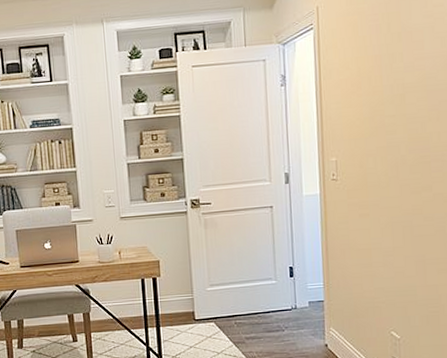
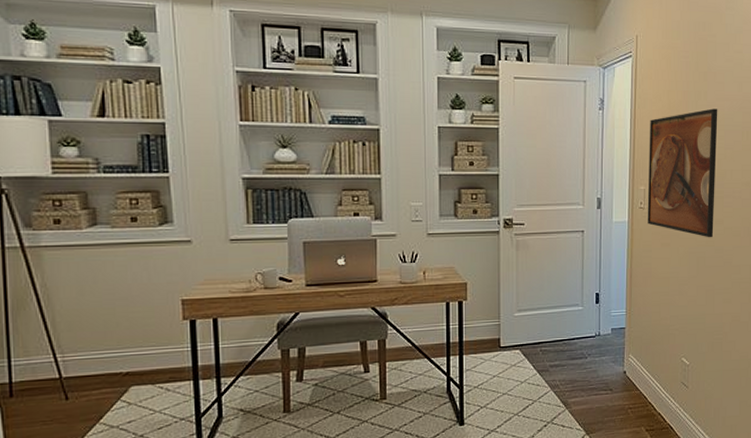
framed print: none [338,69,421,206] -> present [647,108,718,238]

